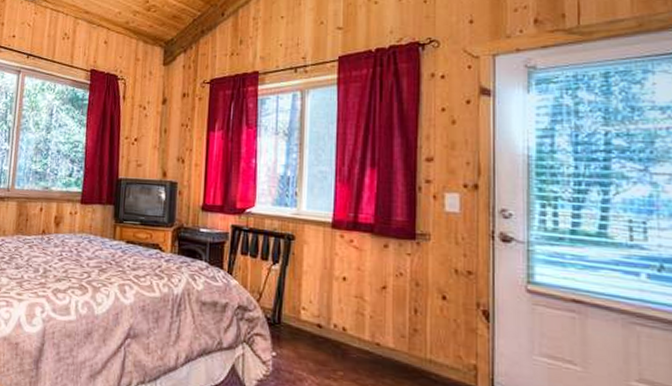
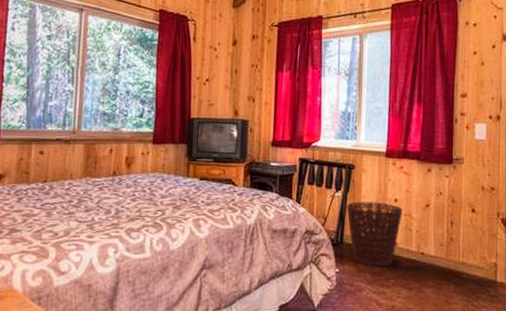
basket: none [285,277,353,356] -> present [346,201,403,268]

